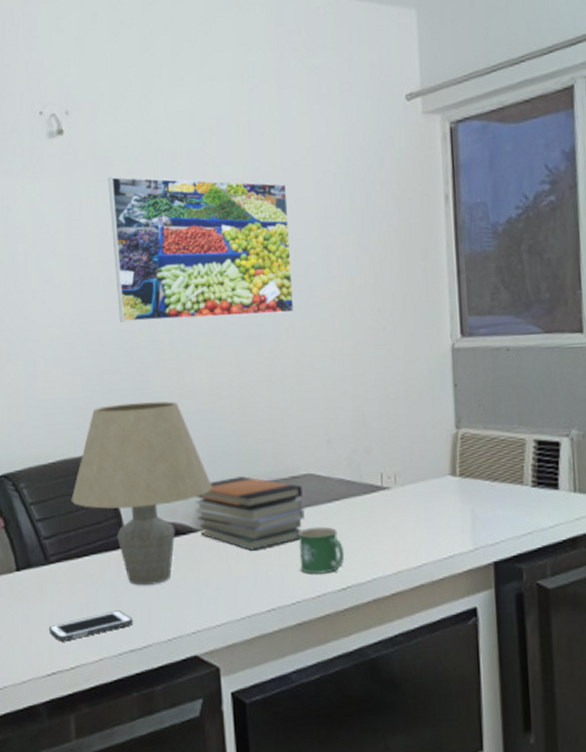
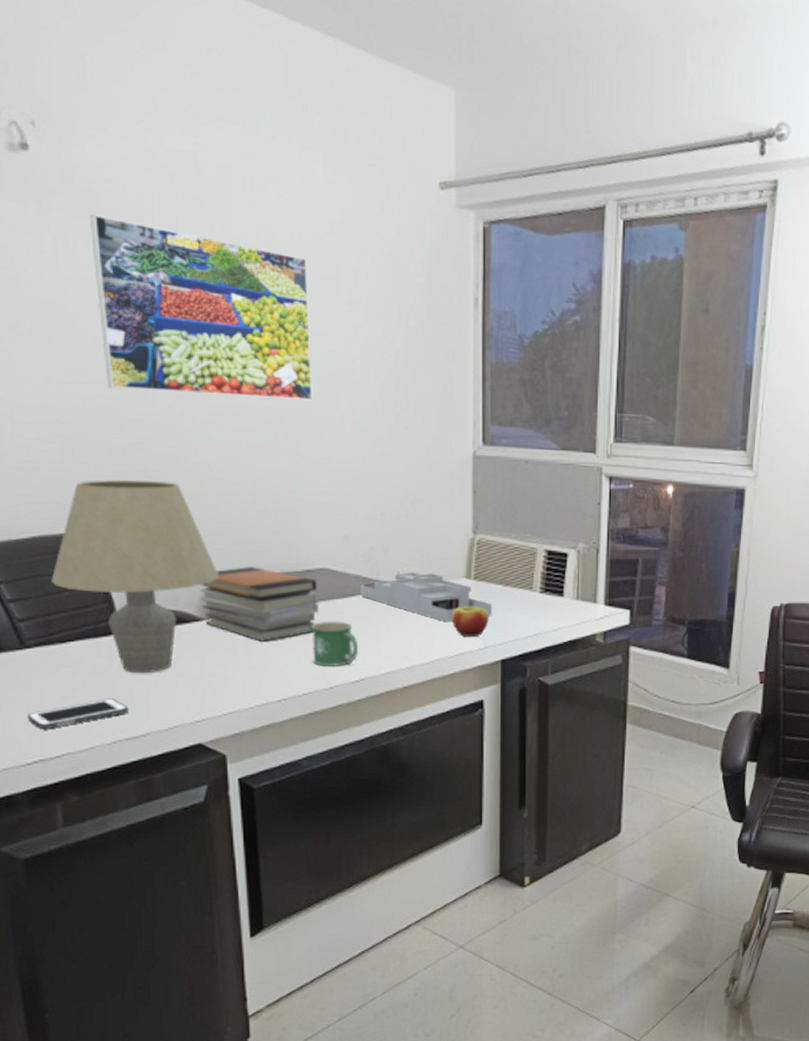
desk organizer: none [344,472,482,524] -> present [360,572,493,622]
apple: none [437,505,478,539] -> present [451,606,489,638]

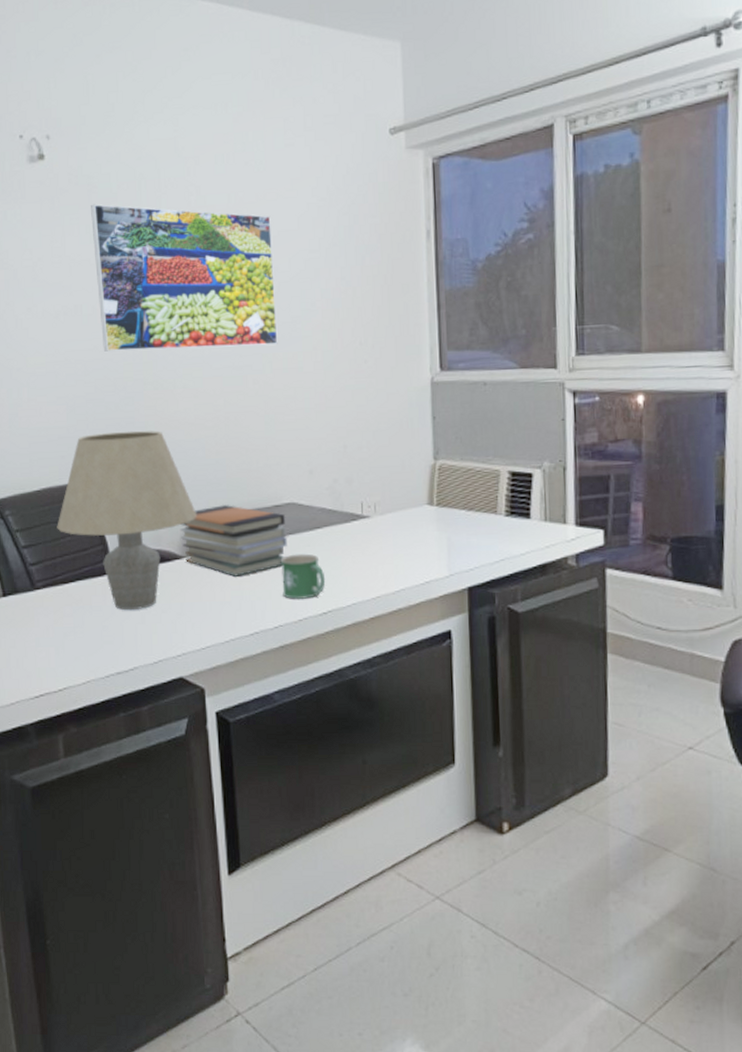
cell phone: present [26,698,128,730] -> none [35,634,119,665]
desk organizer: present [360,572,493,622] -> none [326,501,457,551]
apple: present [451,606,489,638] -> none [415,533,453,566]

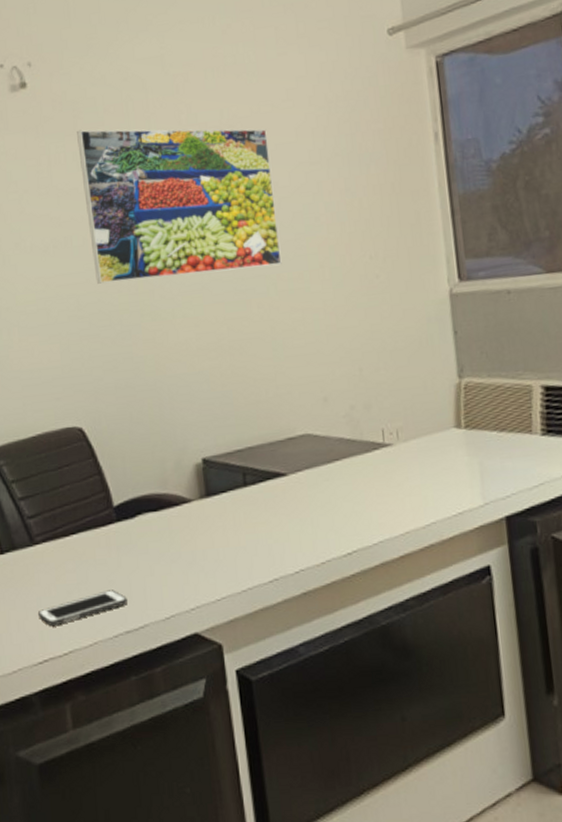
cell phone: none [35,634,119,665] -> present [37,590,127,627]
table lamp: present [57,430,197,611] -> none [55,365,204,563]
book stack: present [179,505,287,577] -> none [186,440,304,519]
mug: present [280,553,326,600] -> none [297,488,348,541]

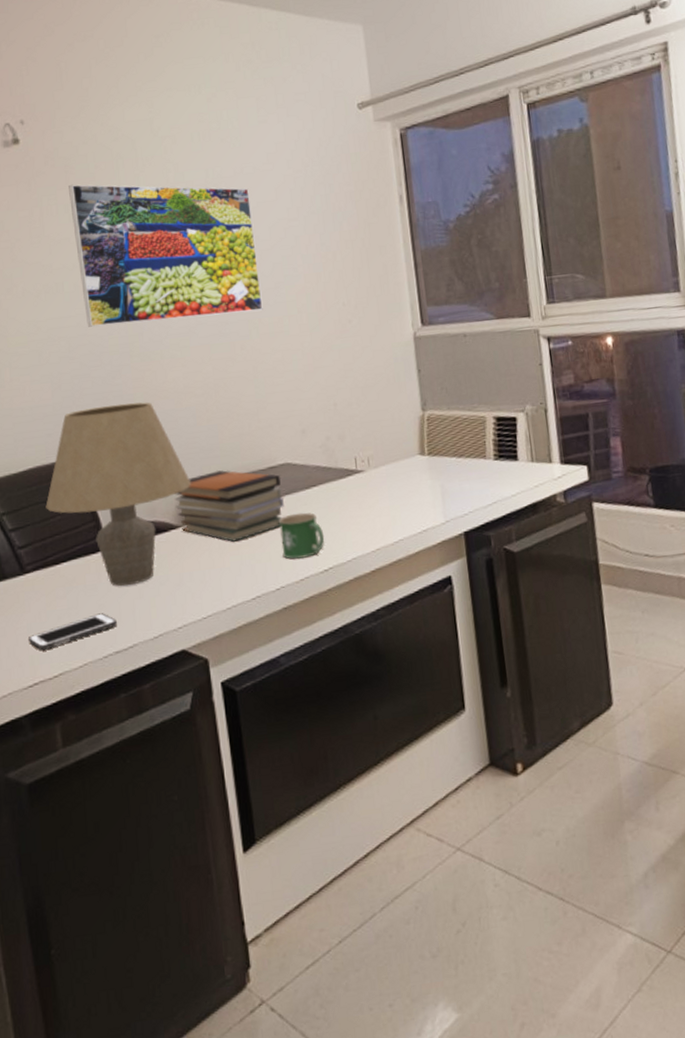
table lamp: none [55,365,204,563] -> present [45,402,191,587]
book stack: none [186,440,304,519] -> present [174,470,284,542]
mug: none [297,488,348,541] -> present [278,512,325,560]

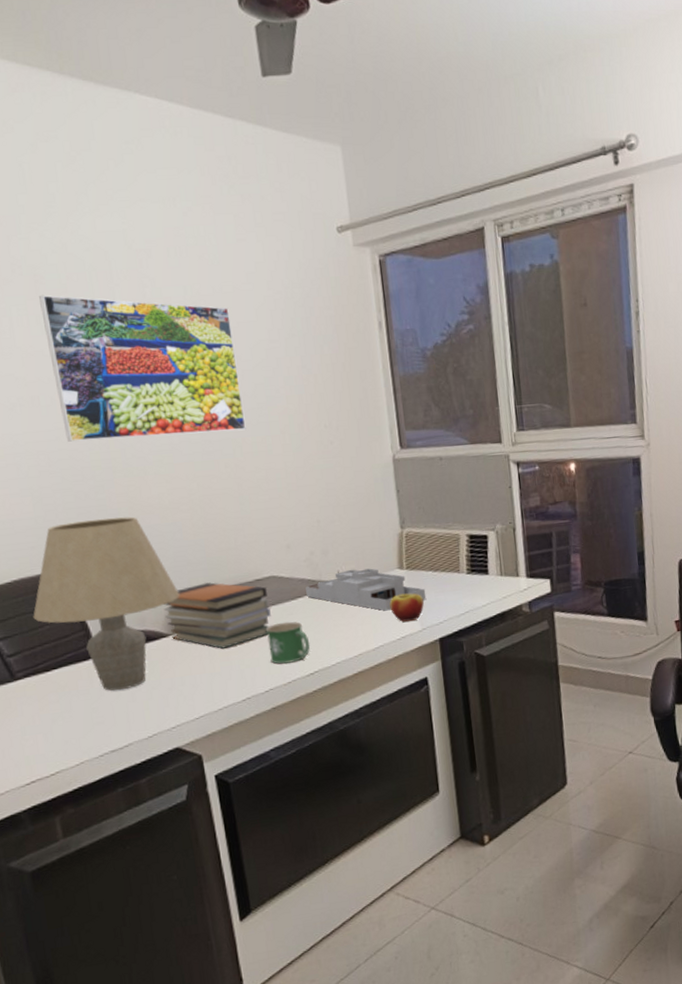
cell phone: present [27,613,117,651] -> none [22,715,111,752]
desk organizer: none [321,454,450,501] -> present [306,568,427,611]
apple: none [410,481,447,514] -> present [389,593,424,622]

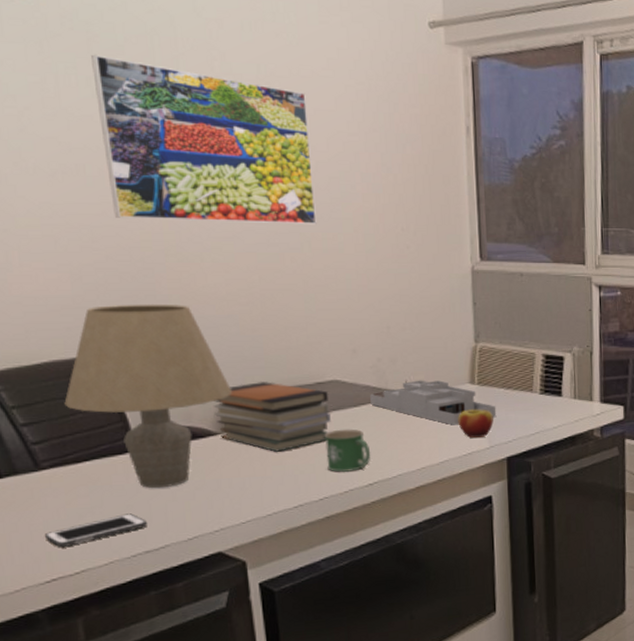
cell phone: none [22,715,111,752] -> present [44,513,147,548]

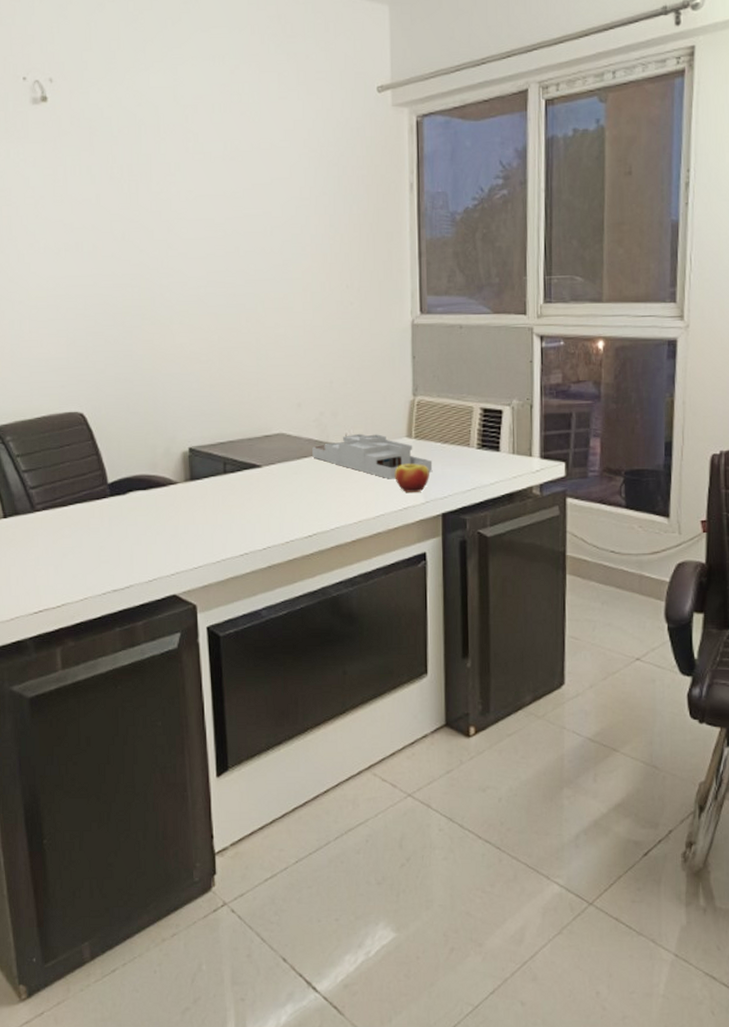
cell phone: present [44,513,147,548] -> none [35,554,116,583]
table lamp: present [64,304,232,489] -> none [56,363,191,532]
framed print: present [91,54,317,225] -> none [92,146,270,288]
book stack: present [213,382,331,452] -> none [174,434,276,501]
mug: present [324,428,371,473] -> none [269,480,311,524]

